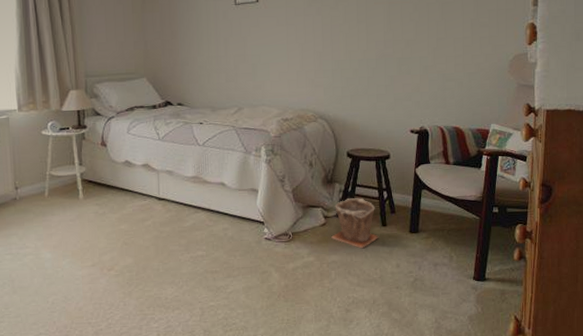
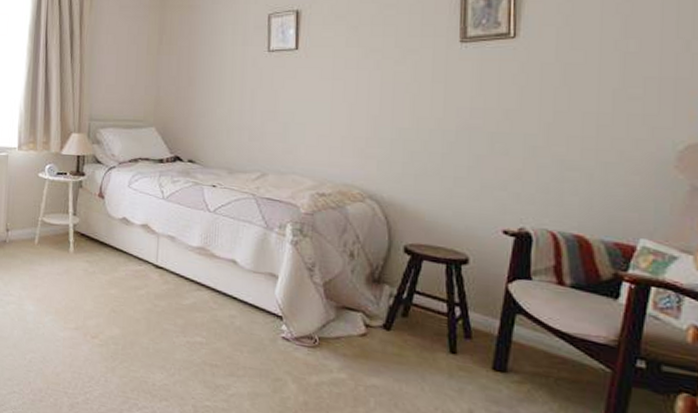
plant pot: present [331,198,379,249] -> none [373,307,444,378]

